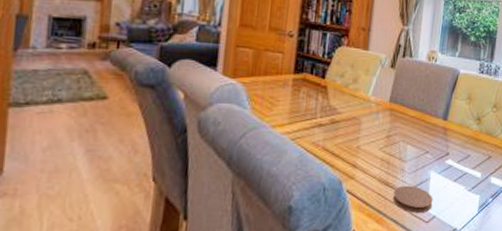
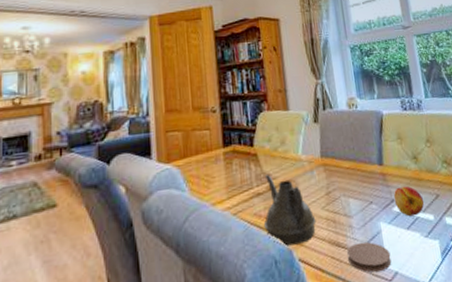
teapot: none [319,109,371,177] -> present [263,175,316,246]
fruit: none [449,143,477,171] -> present [393,186,425,217]

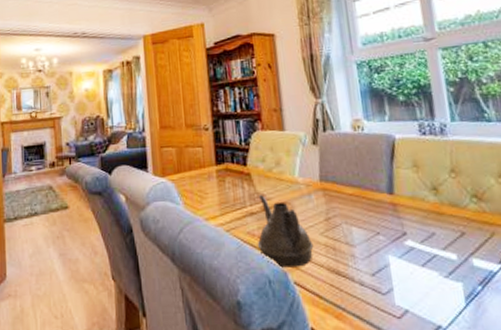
coaster: present [347,242,392,273] -> none [348,273,401,306]
fruit: present [393,186,425,217] -> none [405,219,445,253]

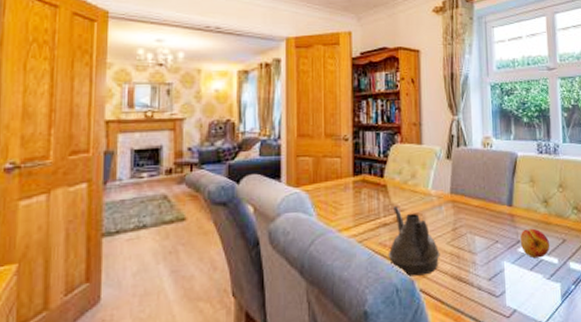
fruit: none [405,219,445,253] -> present [520,228,550,259]

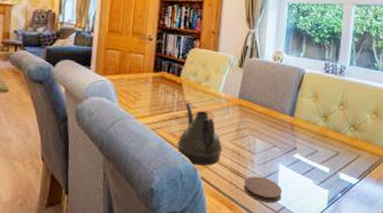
coaster: none [468,278,511,308] -> present [244,176,282,203]
fruit: present [520,228,550,259] -> none [296,138,324,166]

